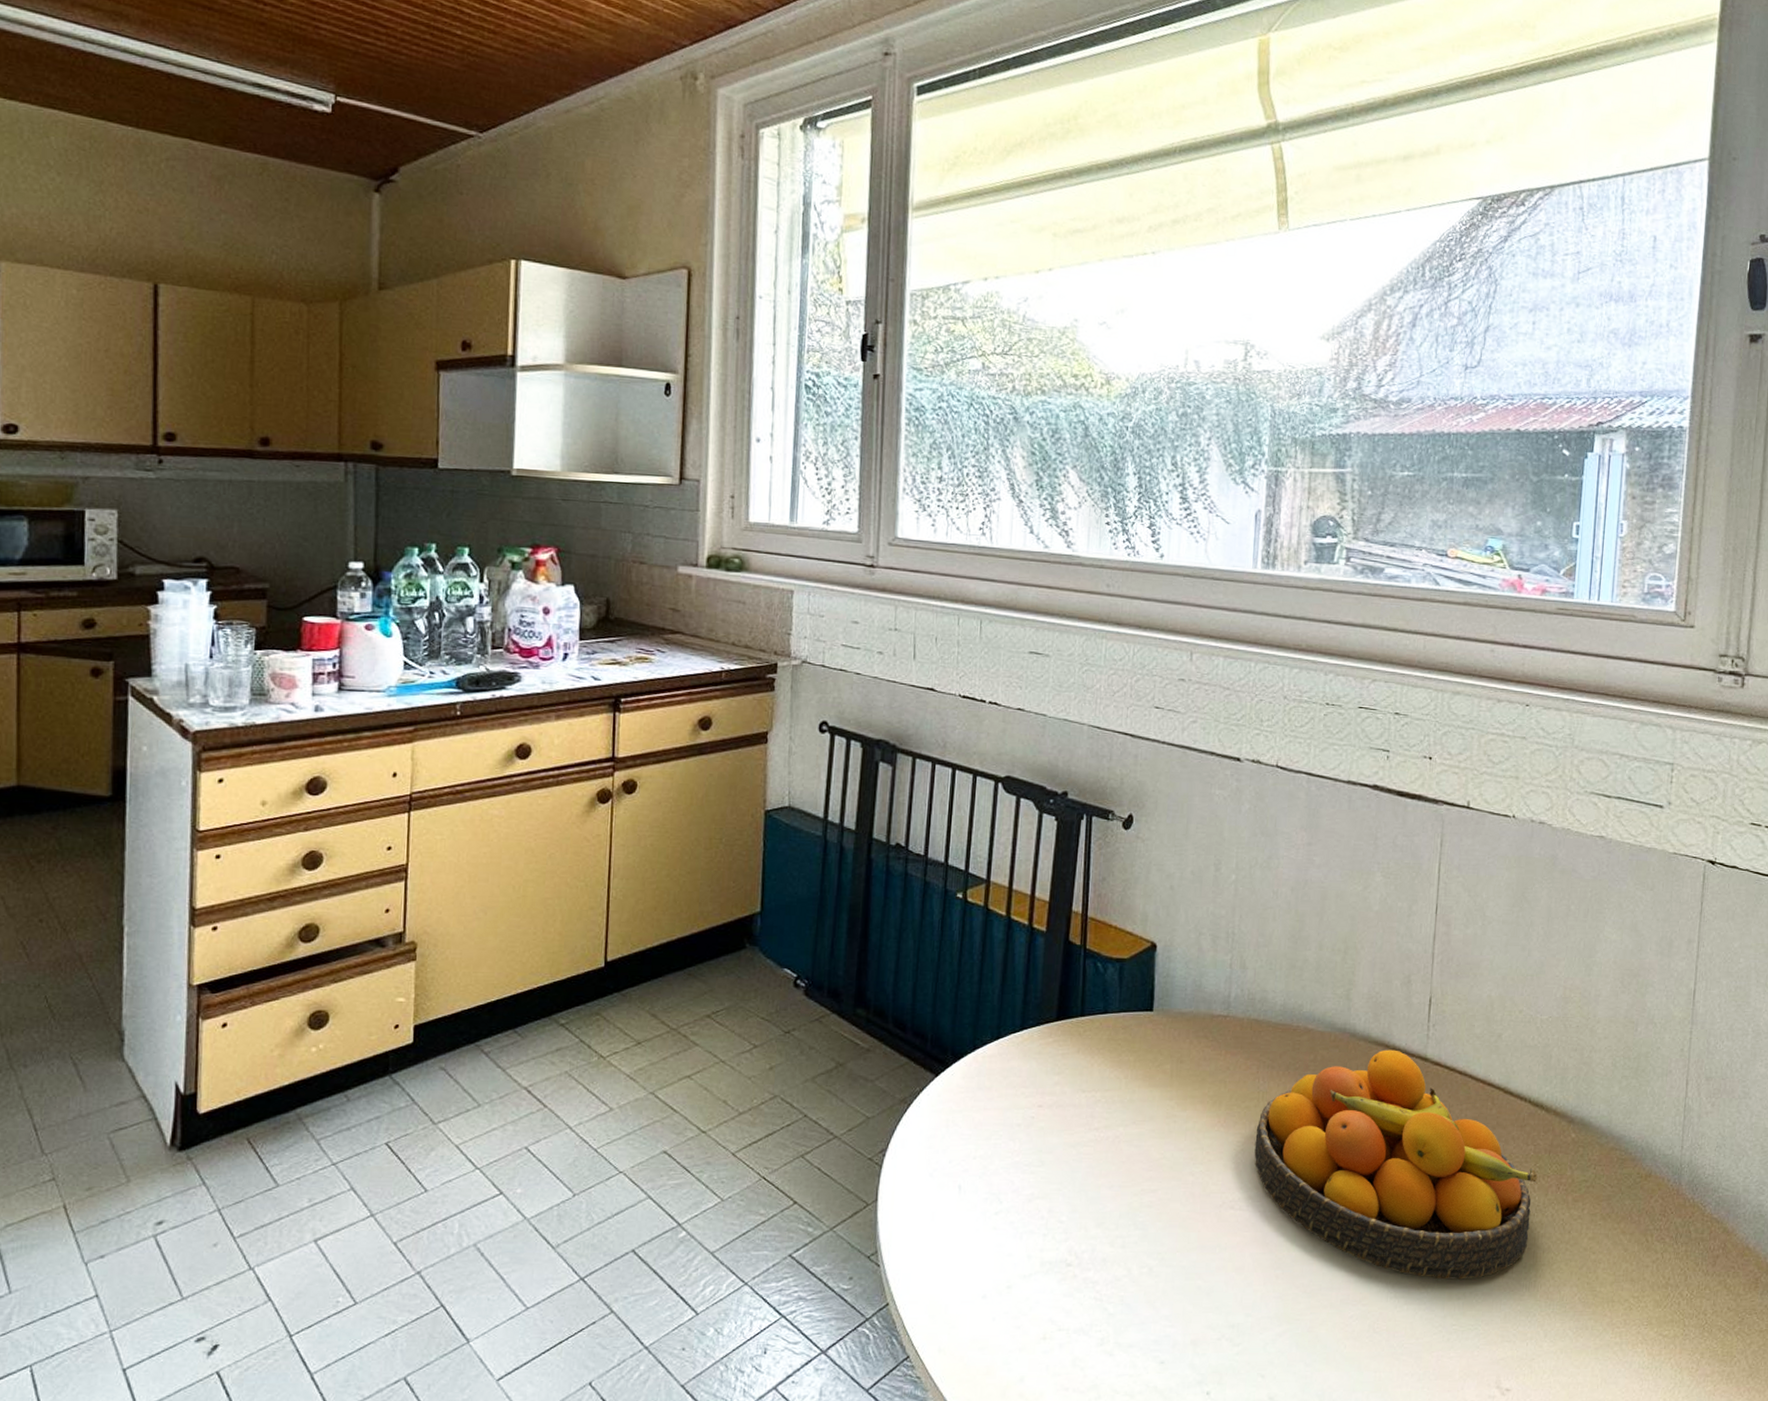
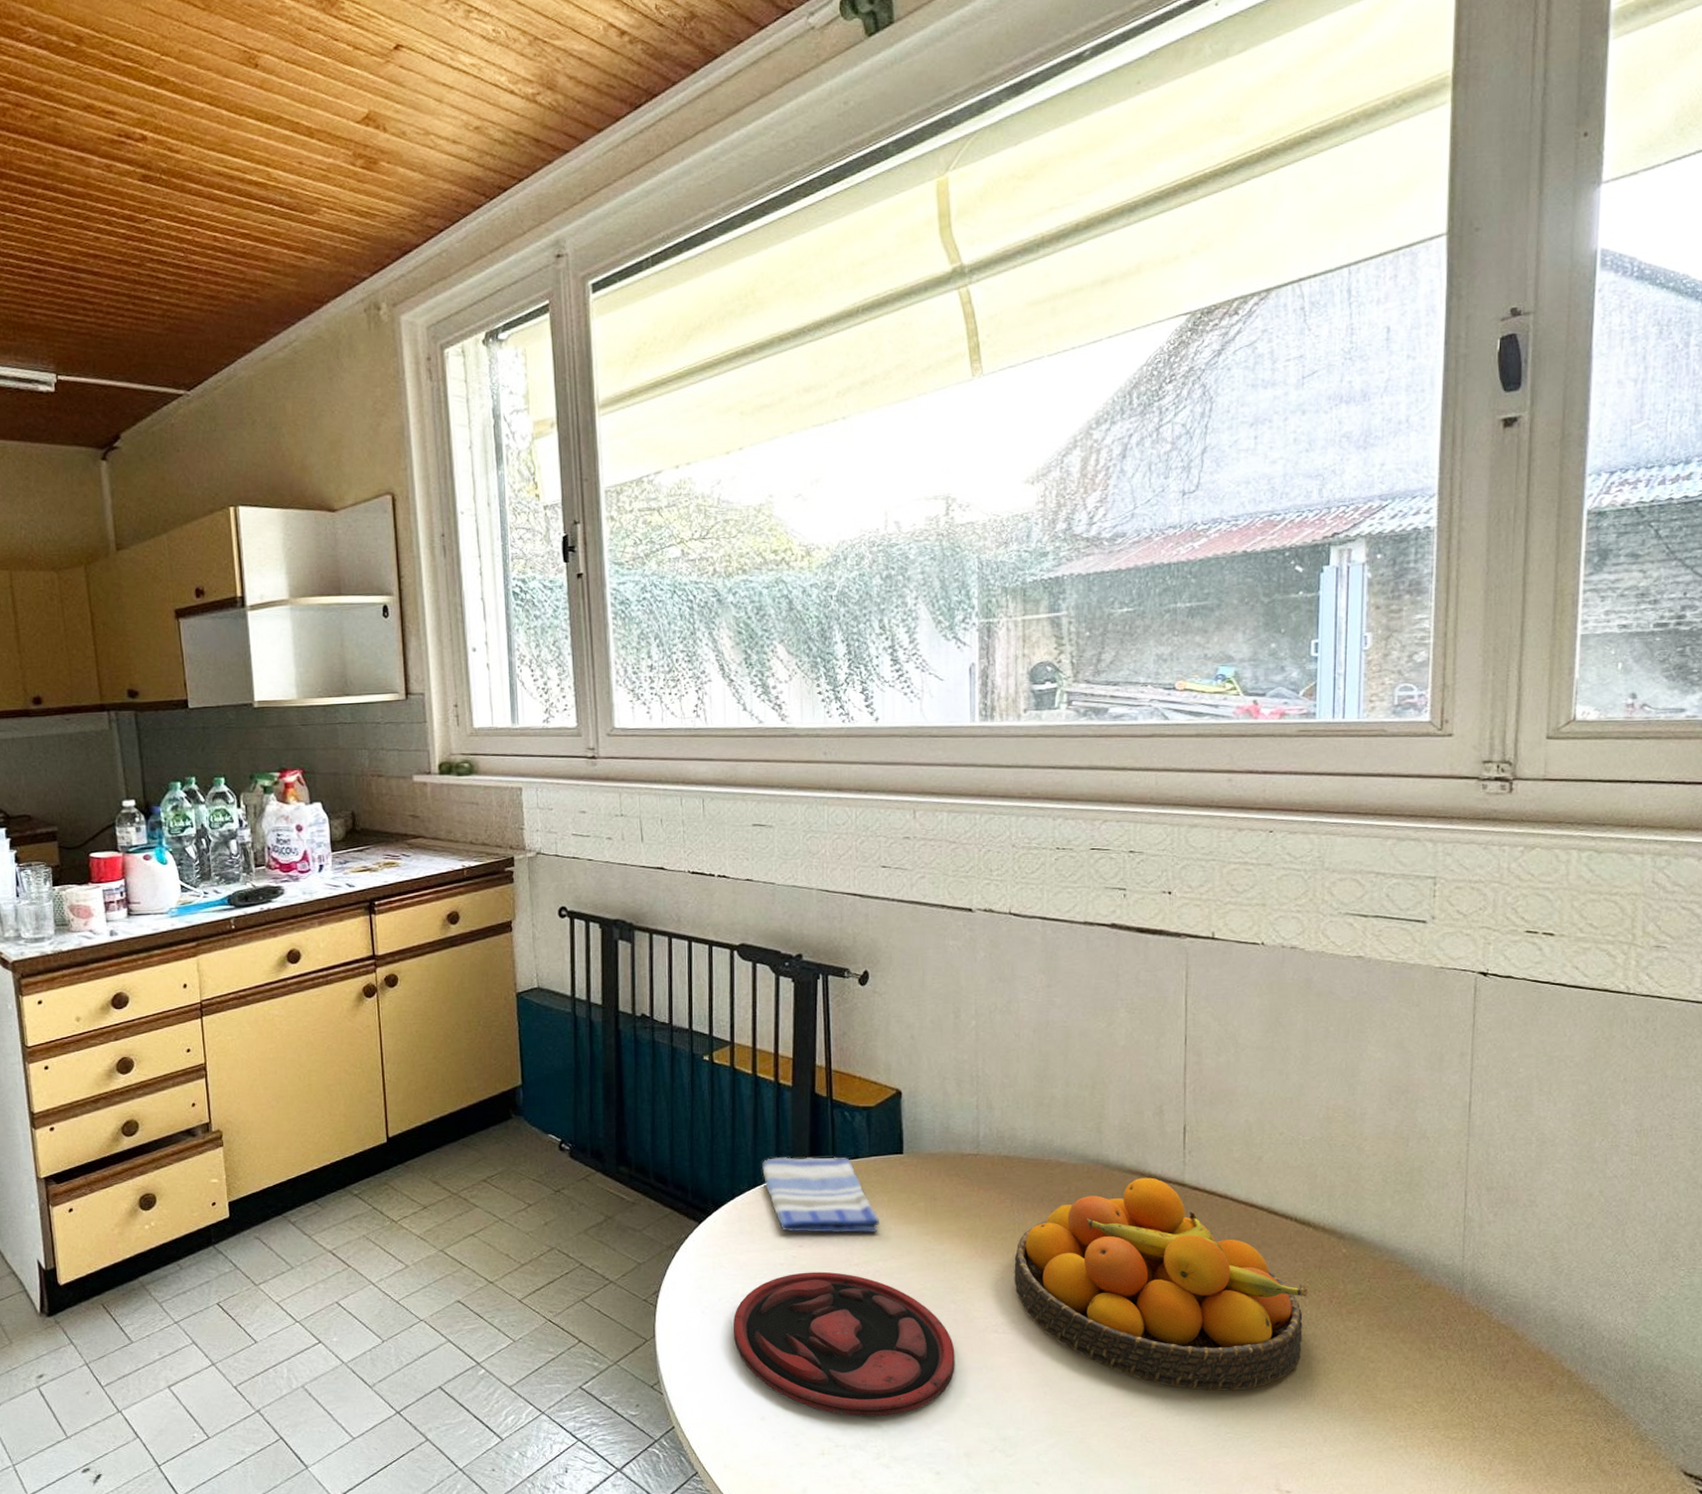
plate: none [961,1135,1190,1298] -> present [733,1271,955,1417]
dish towel: none [1006,1008,1124,1096] -> present [761,1157,880,1234]

